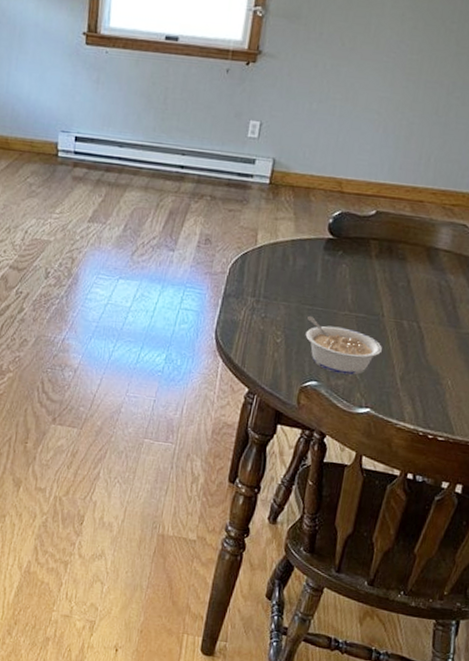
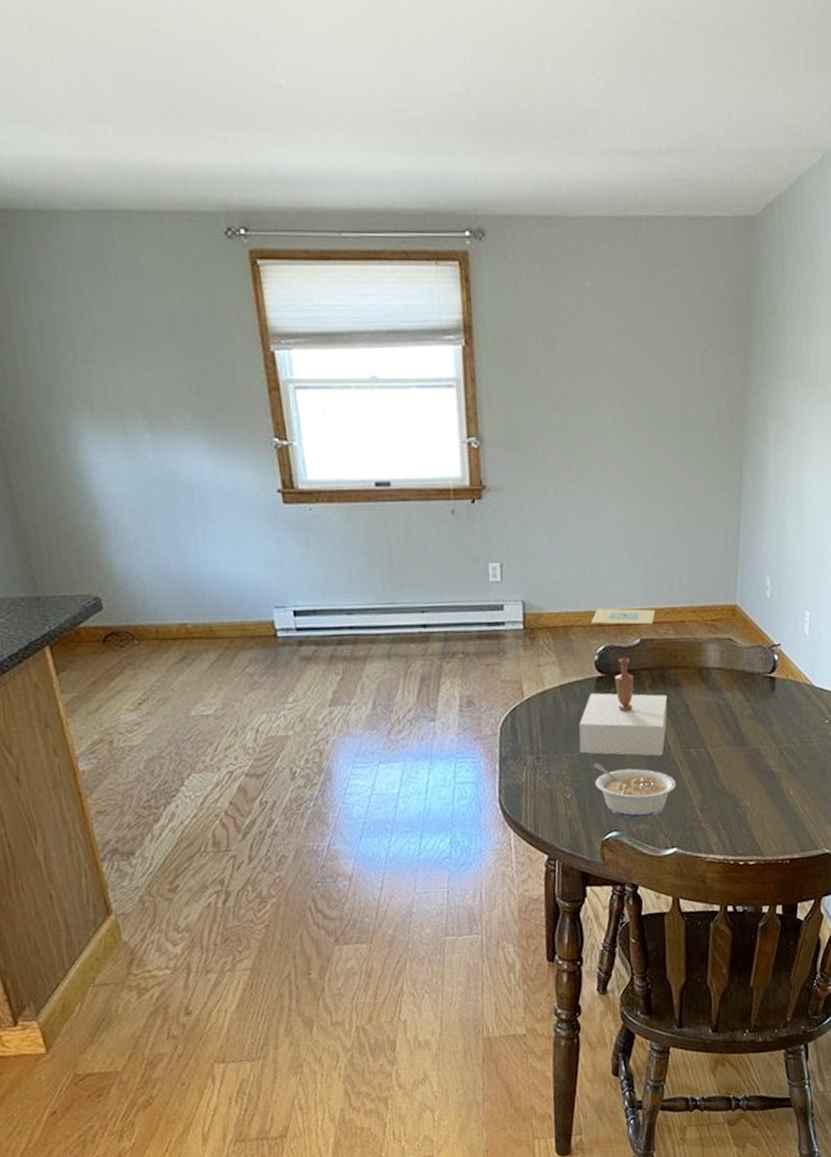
vase: none [297,176,397,321] -> present [578,608,667,756]

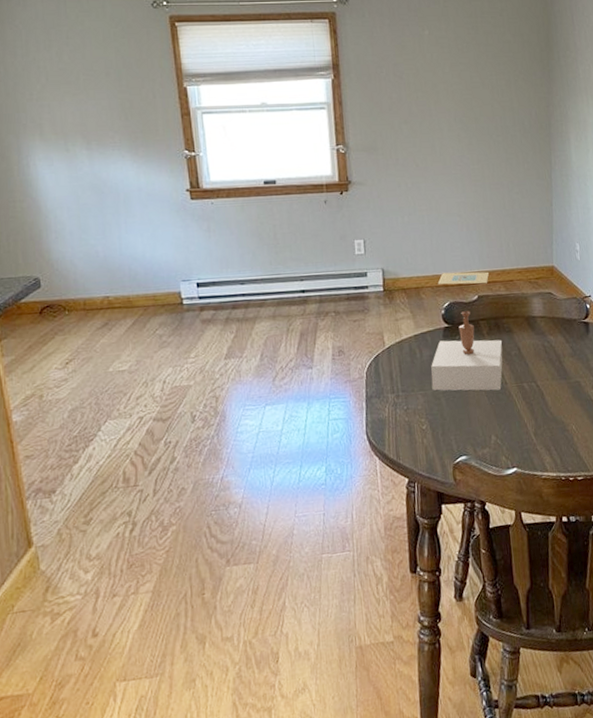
legume: present [594,762,676,818] -> none [444,398,513,444]

